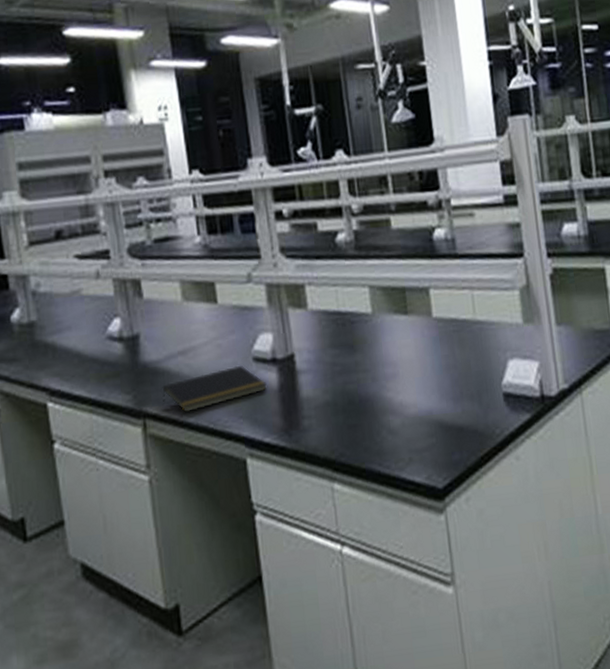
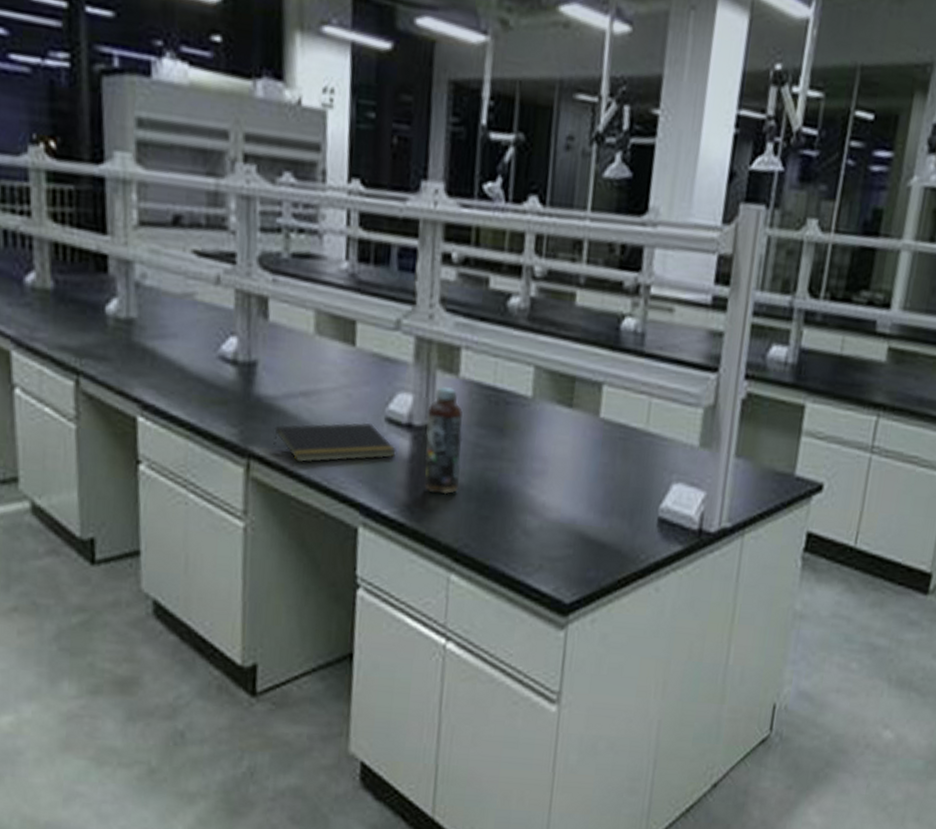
beverage bottle: none [286,320,326,414] -> present [423,387,463,495]

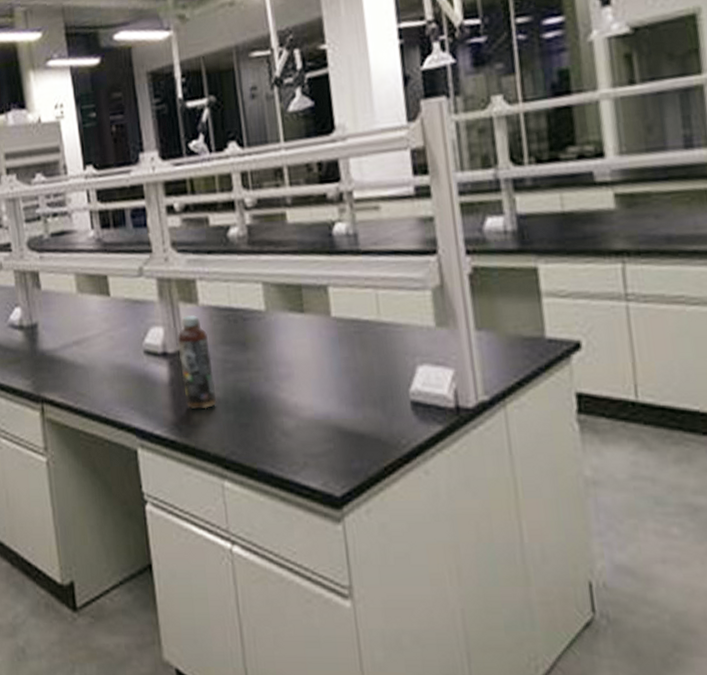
notepad: present [273,422,396,463] -> none [58,357,158,400]

